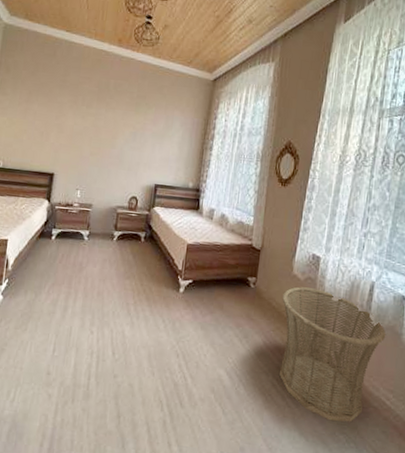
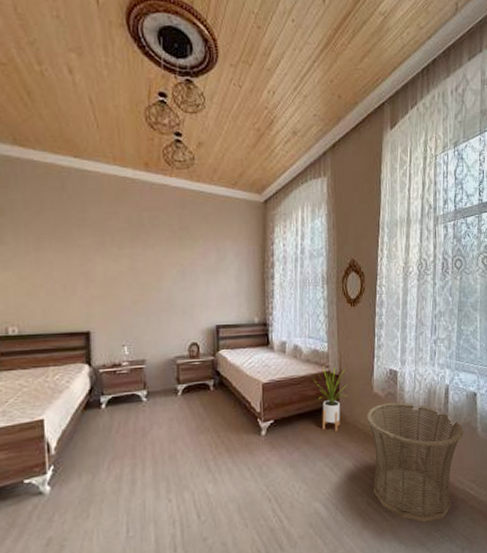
house plant: none [235,239,268,304] -> present [313,366,348,431]

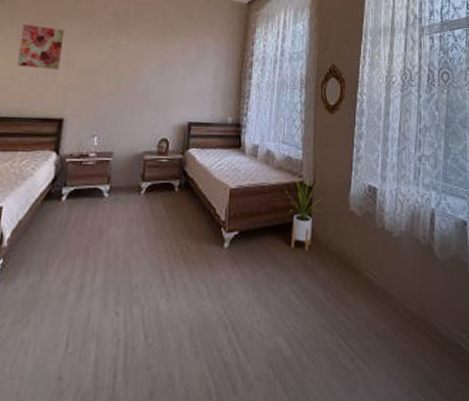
wall art: none [29,237,77,284] -> present [17,23,65,70]
basket: present [366,402,464,523] -> none [341,224,453,378]

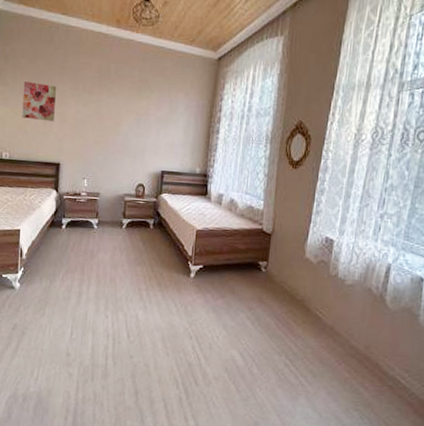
house plant: present [284,176,322,251] -> none [245,223,280,288]

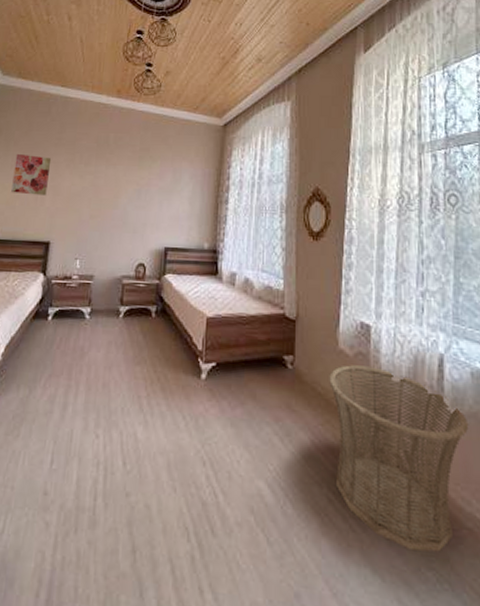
basket: none [291,270,403,400] -> present [329,365,469,552]

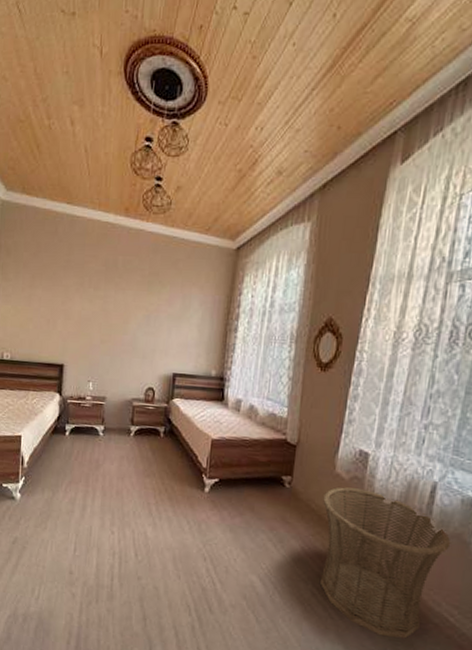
wall art: present [11,153,52,196] -> none [24,276,61,320]

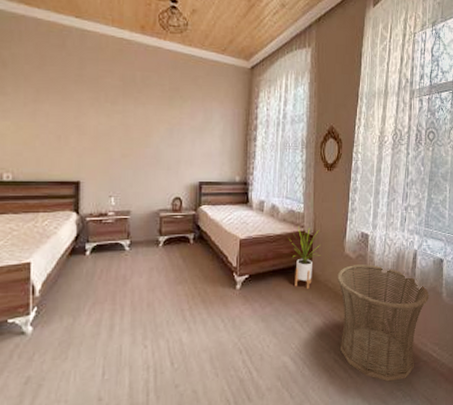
house plant: none [266,433,306,506] -> present [288,226,321,289]

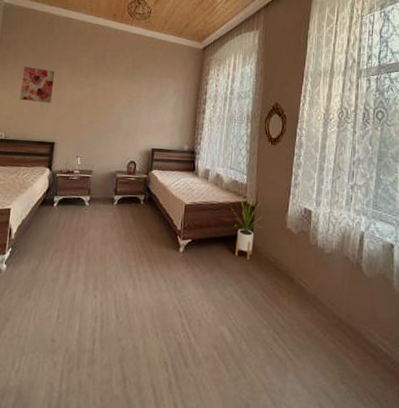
wall art: none [28,90,73,135] -> present [20,66,55,103]
basket: present [337,264,430,382] -> none [278,240,378,372]

